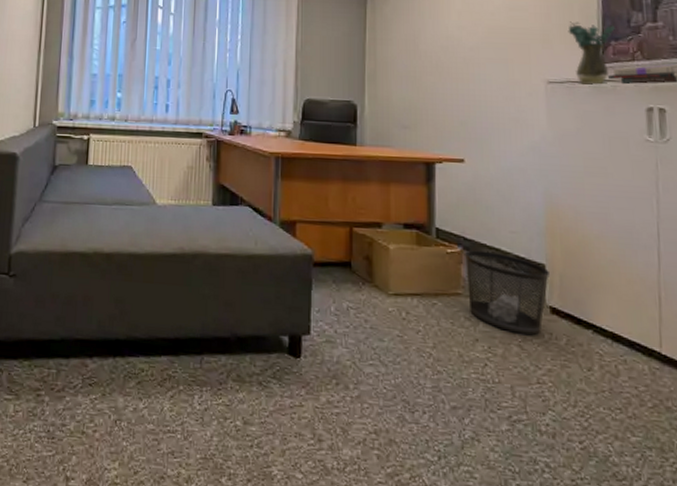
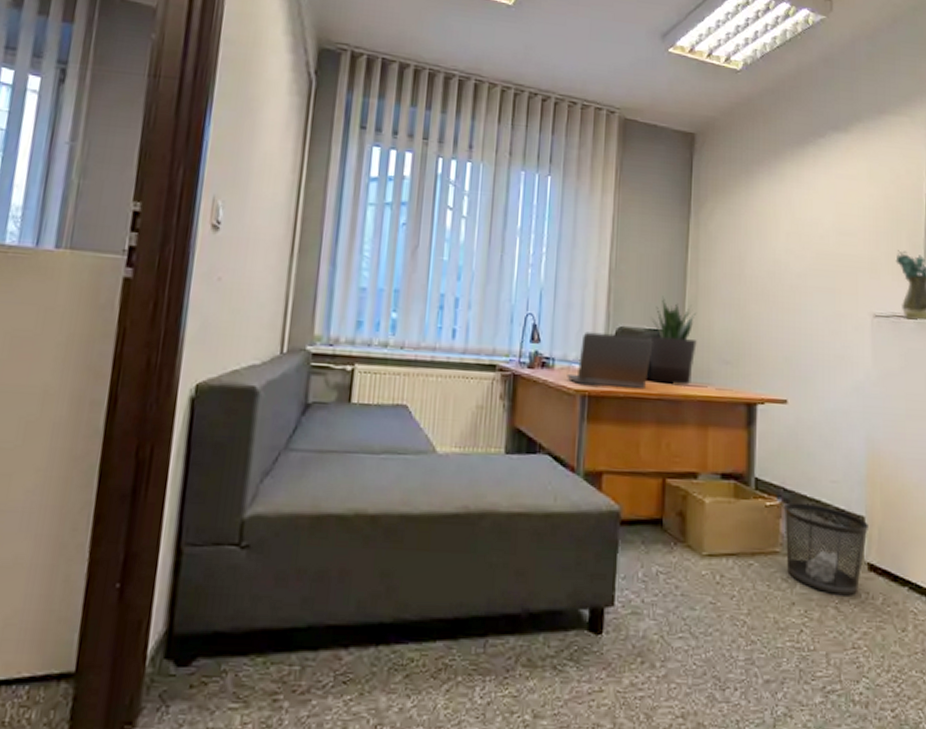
laptop computer: none [262,104,337,152] -> present [567,332,653,390]
planter: none [333,71,377,147] -> present [649,296,697,385]

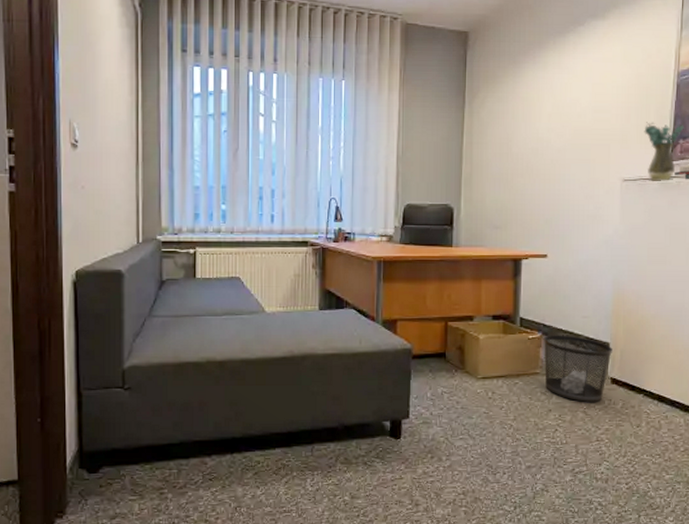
laptop computer: present [567,332,653,390] -> none [365,210,435,253]
planter: present [649,296,697,385] -> none [431,176,472,247]

